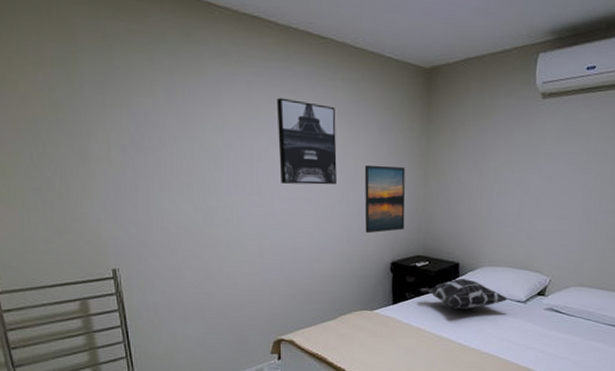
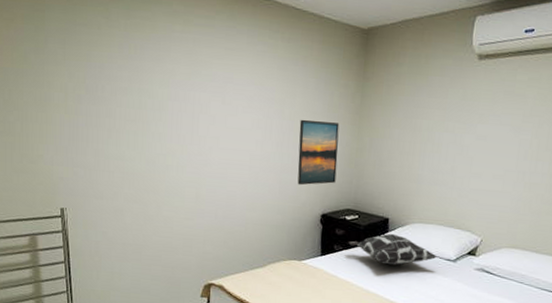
wall art: present [277,97,337,185] -> none [219,54,275,137]

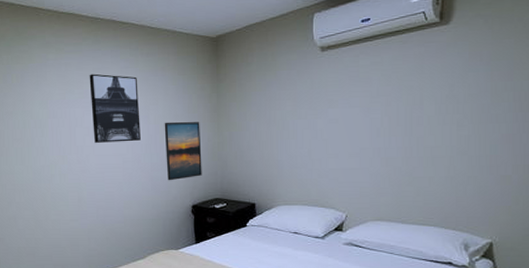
wall art: none [219,54,275,137] -> present [89,73,141,143]
decorative pillow: present [347,233,437,266] -> none [219,217,305,247]

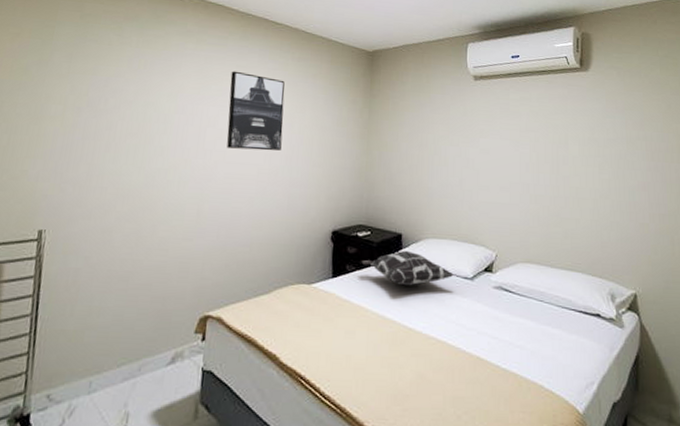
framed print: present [164,121,202,181] -> none [307,133,349,201]
decorative pillow: none [219,217,305,247] -> present [360,250,454,286]

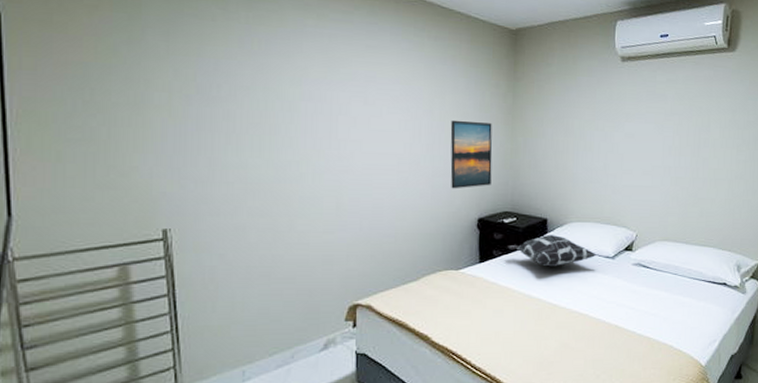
wall art: present [227,71,285,151] -> none [360,51,422,140]
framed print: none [307,133,349,201] -> present [450,119,492,189]

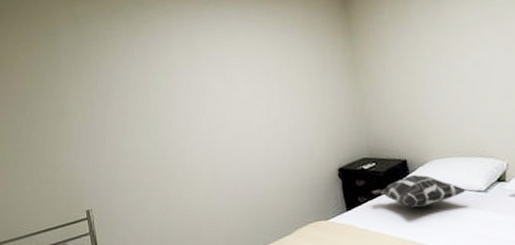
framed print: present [450,119,492,189] -> none [298,78,345,144]

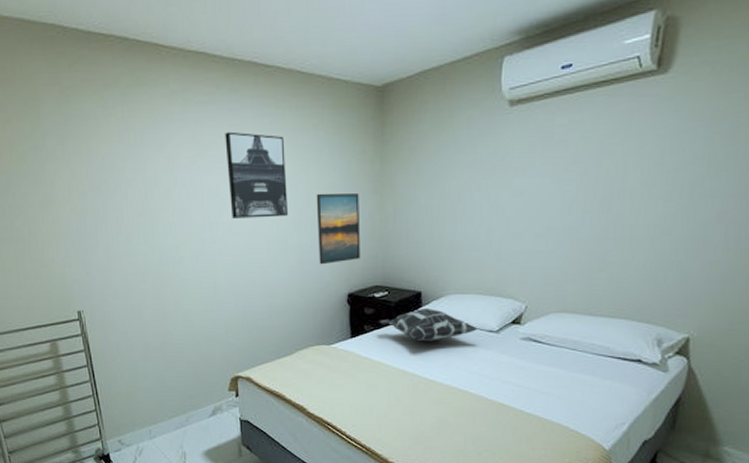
wall art: none [214,36,275,110] -> present [225,131,288,218]
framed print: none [298,78,345,144] -> present [316,193,361,265]

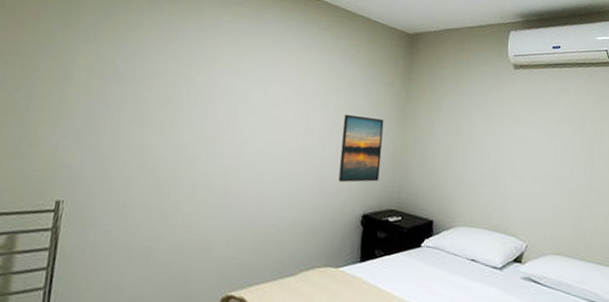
wall art: present [225,131,288,218] -> none [258,45,322,130]
decorative pillow: present [378,307,478,342] -> none [389,237,483,274]

